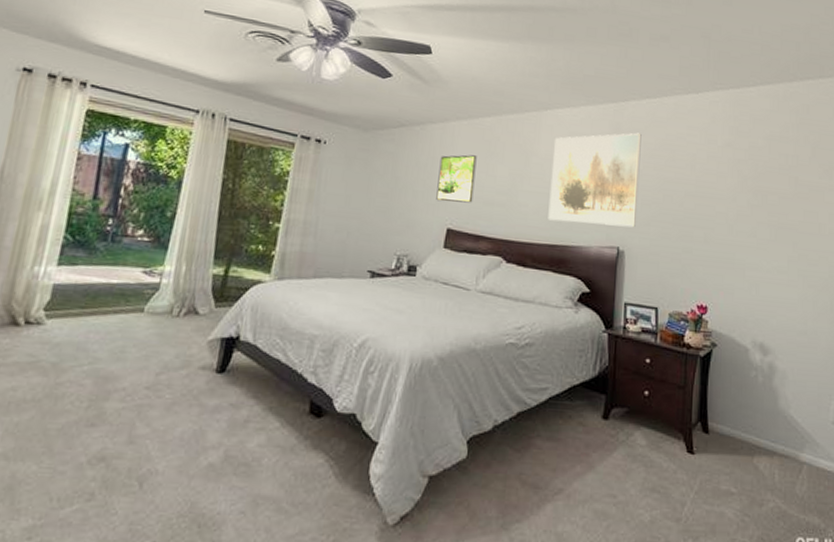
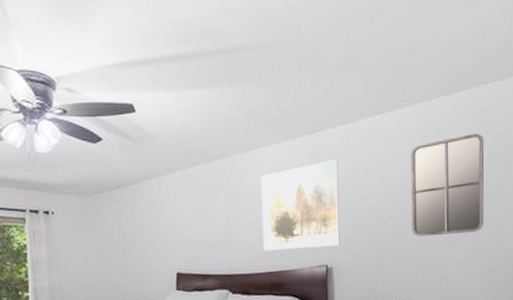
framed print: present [436,154,477,203] -> none [160,203,196,250]
home mirror: none [719,128,807,238] -> present [410,133,484,237]

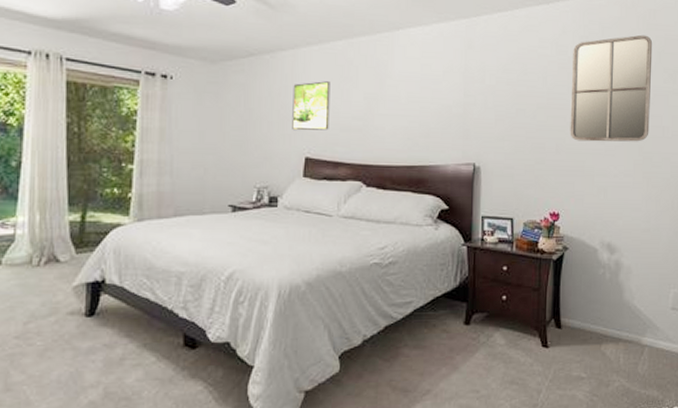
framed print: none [160,203,196,250] -> present [292,81,331,131]
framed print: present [261,159,340,251] -> none [405,48,494,143]

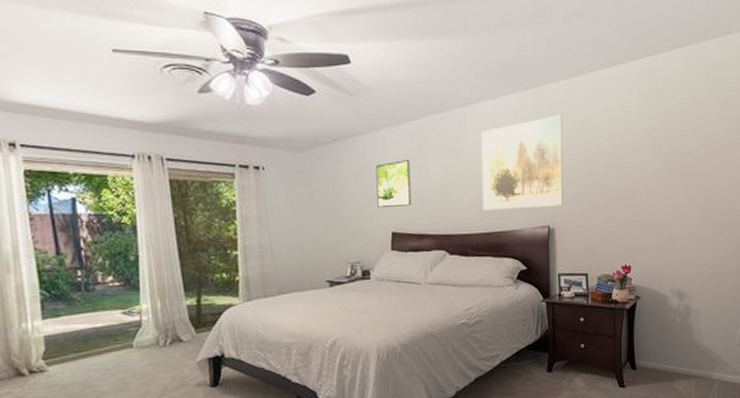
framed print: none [405,48,494,143] -> present [481,115,563,211]
home mirror: present [570,34,653,142] -> none [638,89,717,197]

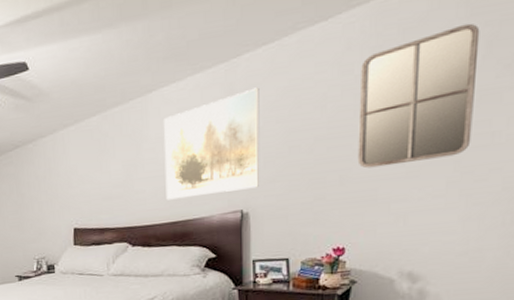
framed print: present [375,160,412,209] -> none [56,157,92,207]
home mirror: none [638,89,717,197] -> present [357,23,480,169]

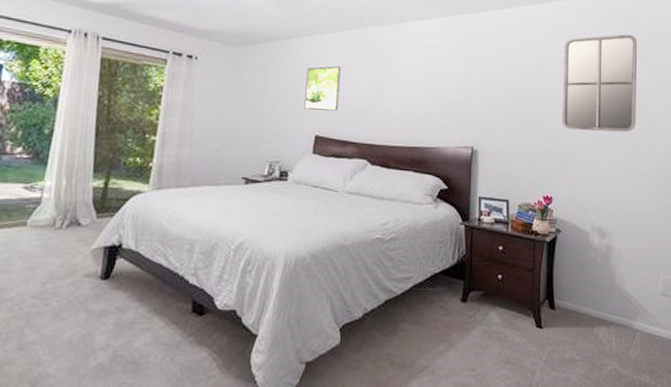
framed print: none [56,157,92,207] -> present [304,66,341,111]
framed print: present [164,87,260,200] -> none [408,41,491,129]

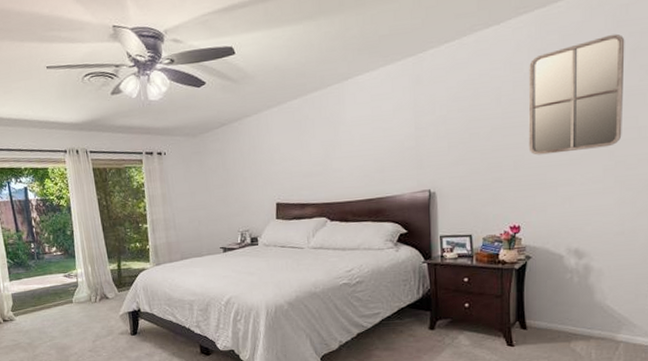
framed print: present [304,66,341,111] -> none [260,136,294,182]

